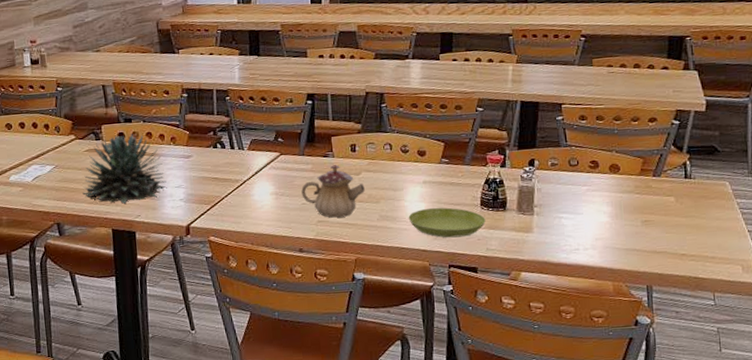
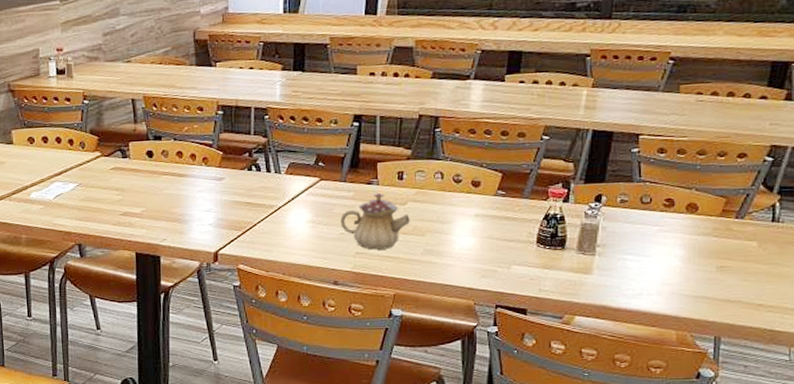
succulent plant: present [82,134,167,204] -> none [106,152,196,226]
saucer: present [408,207,486,238] -> none [455,243,541,276]

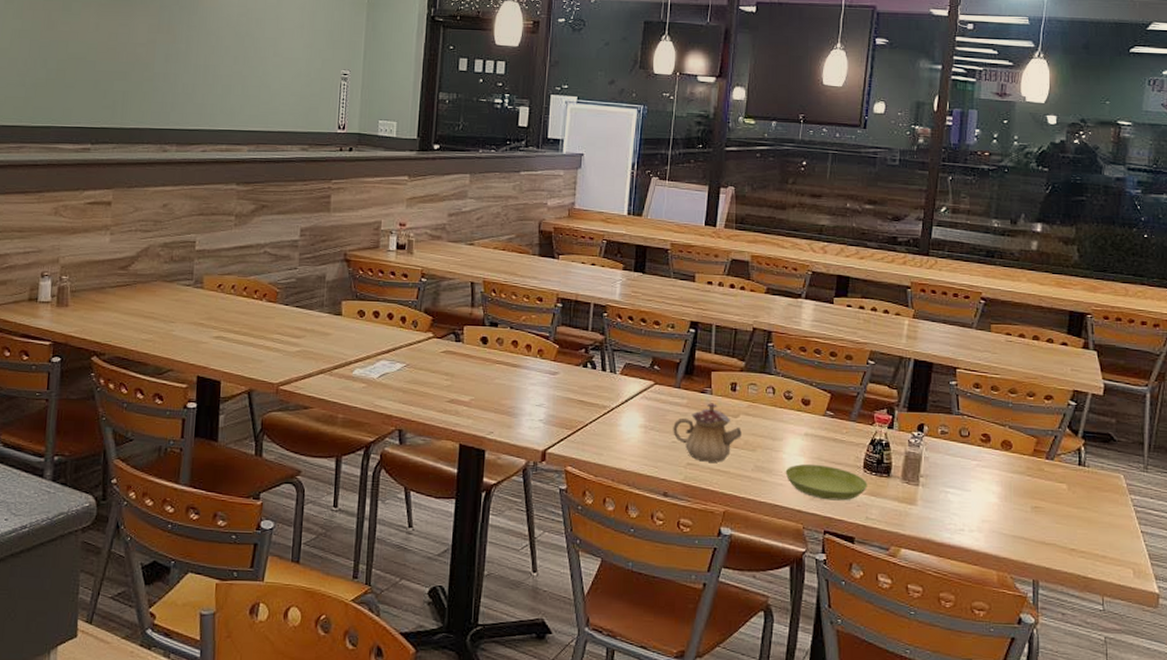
saucer: none [455,243,541,276] -> present [785,464,867,501]

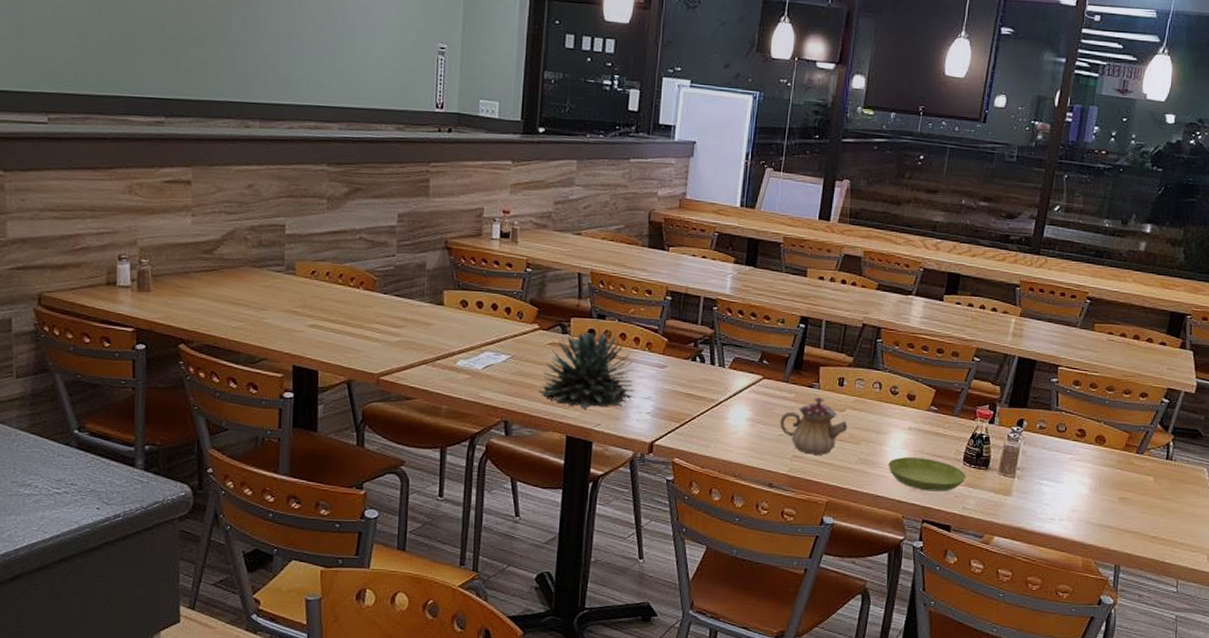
succulent plant: none [432,339,527,417] -> present [538,331,635,409]

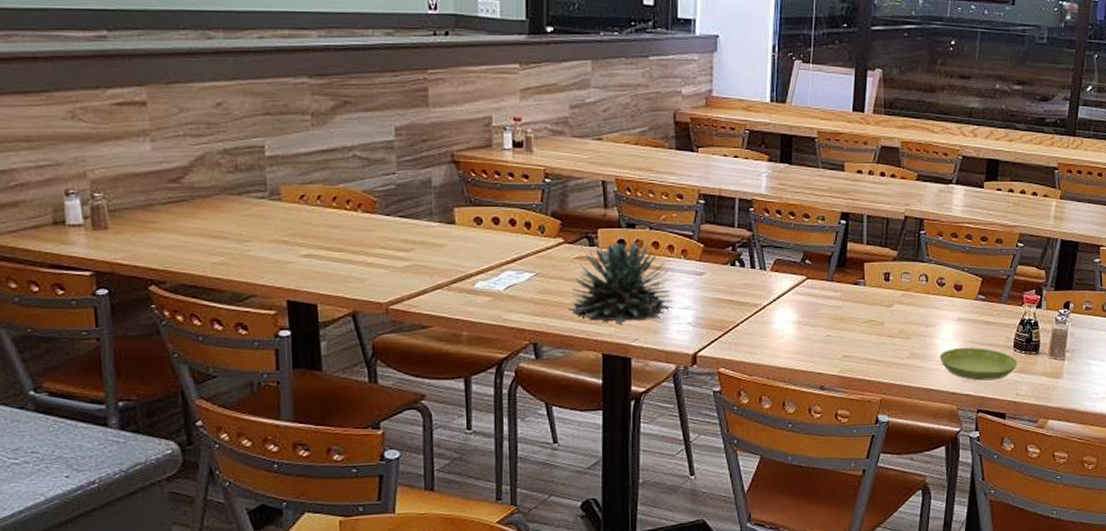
teapot: present [780,397,847,455] -> none [827,294,896,353]

